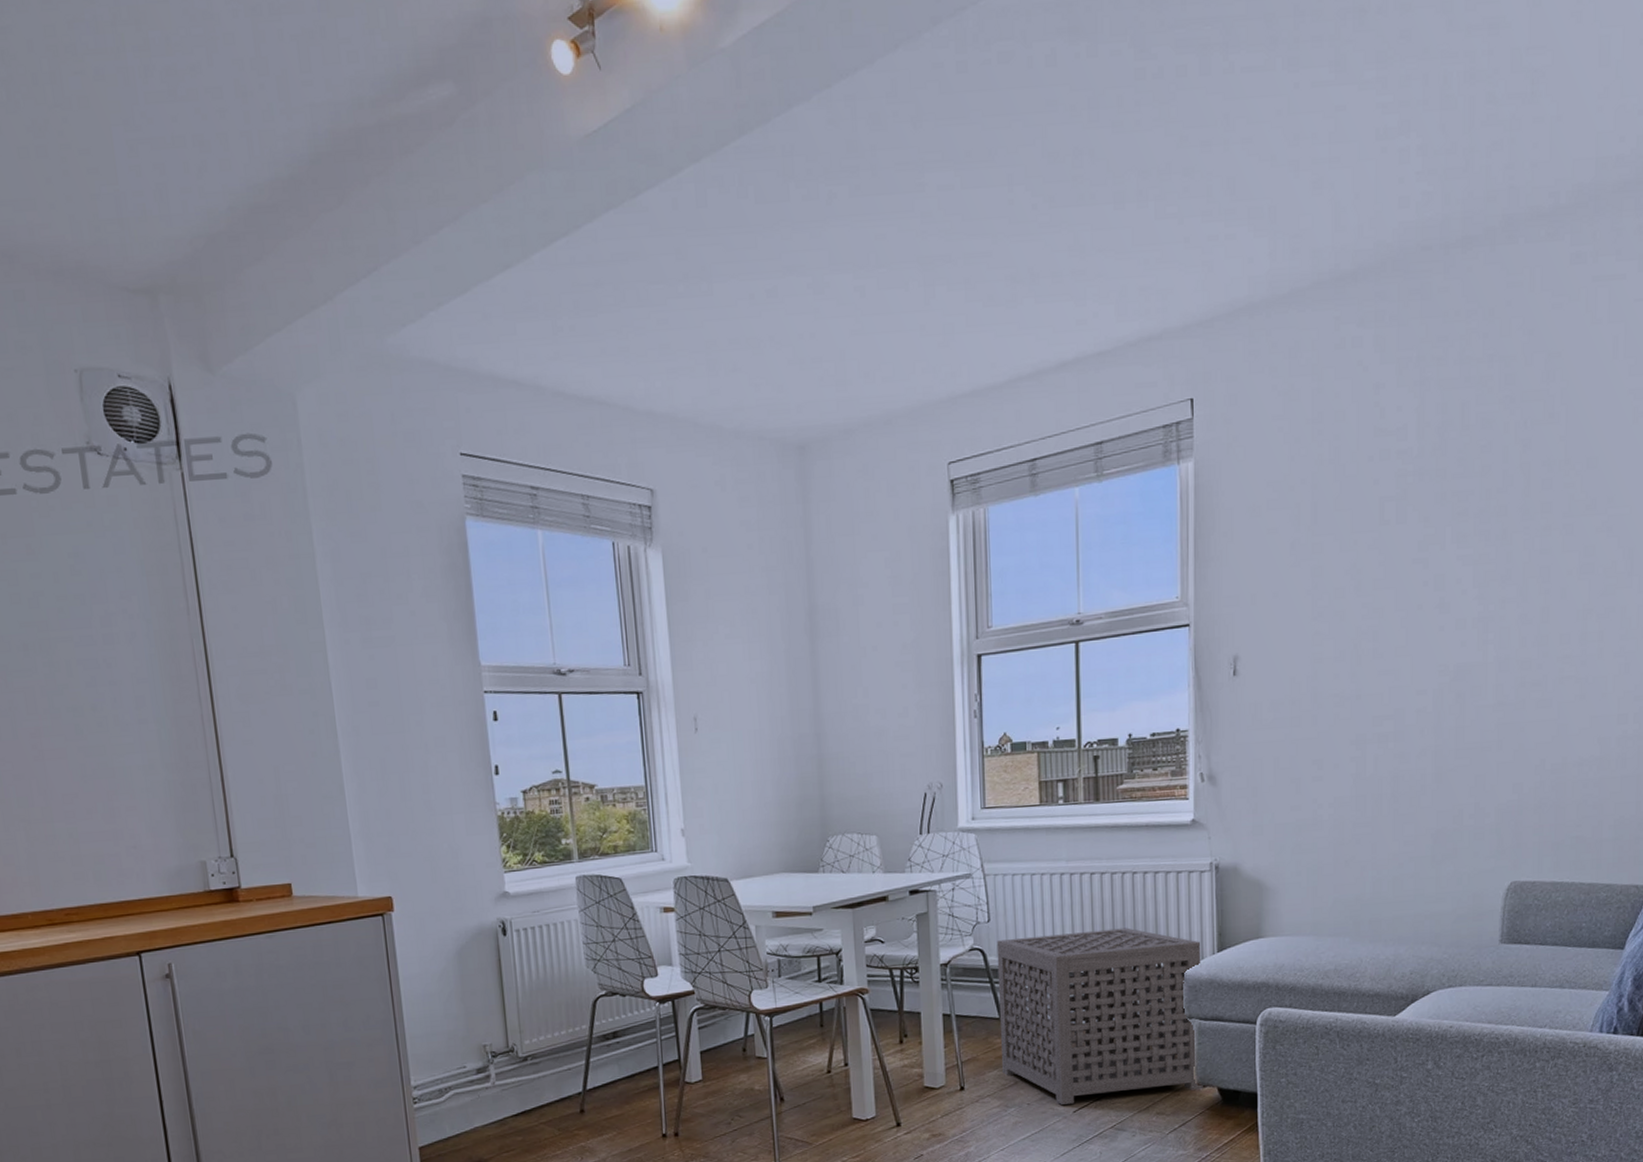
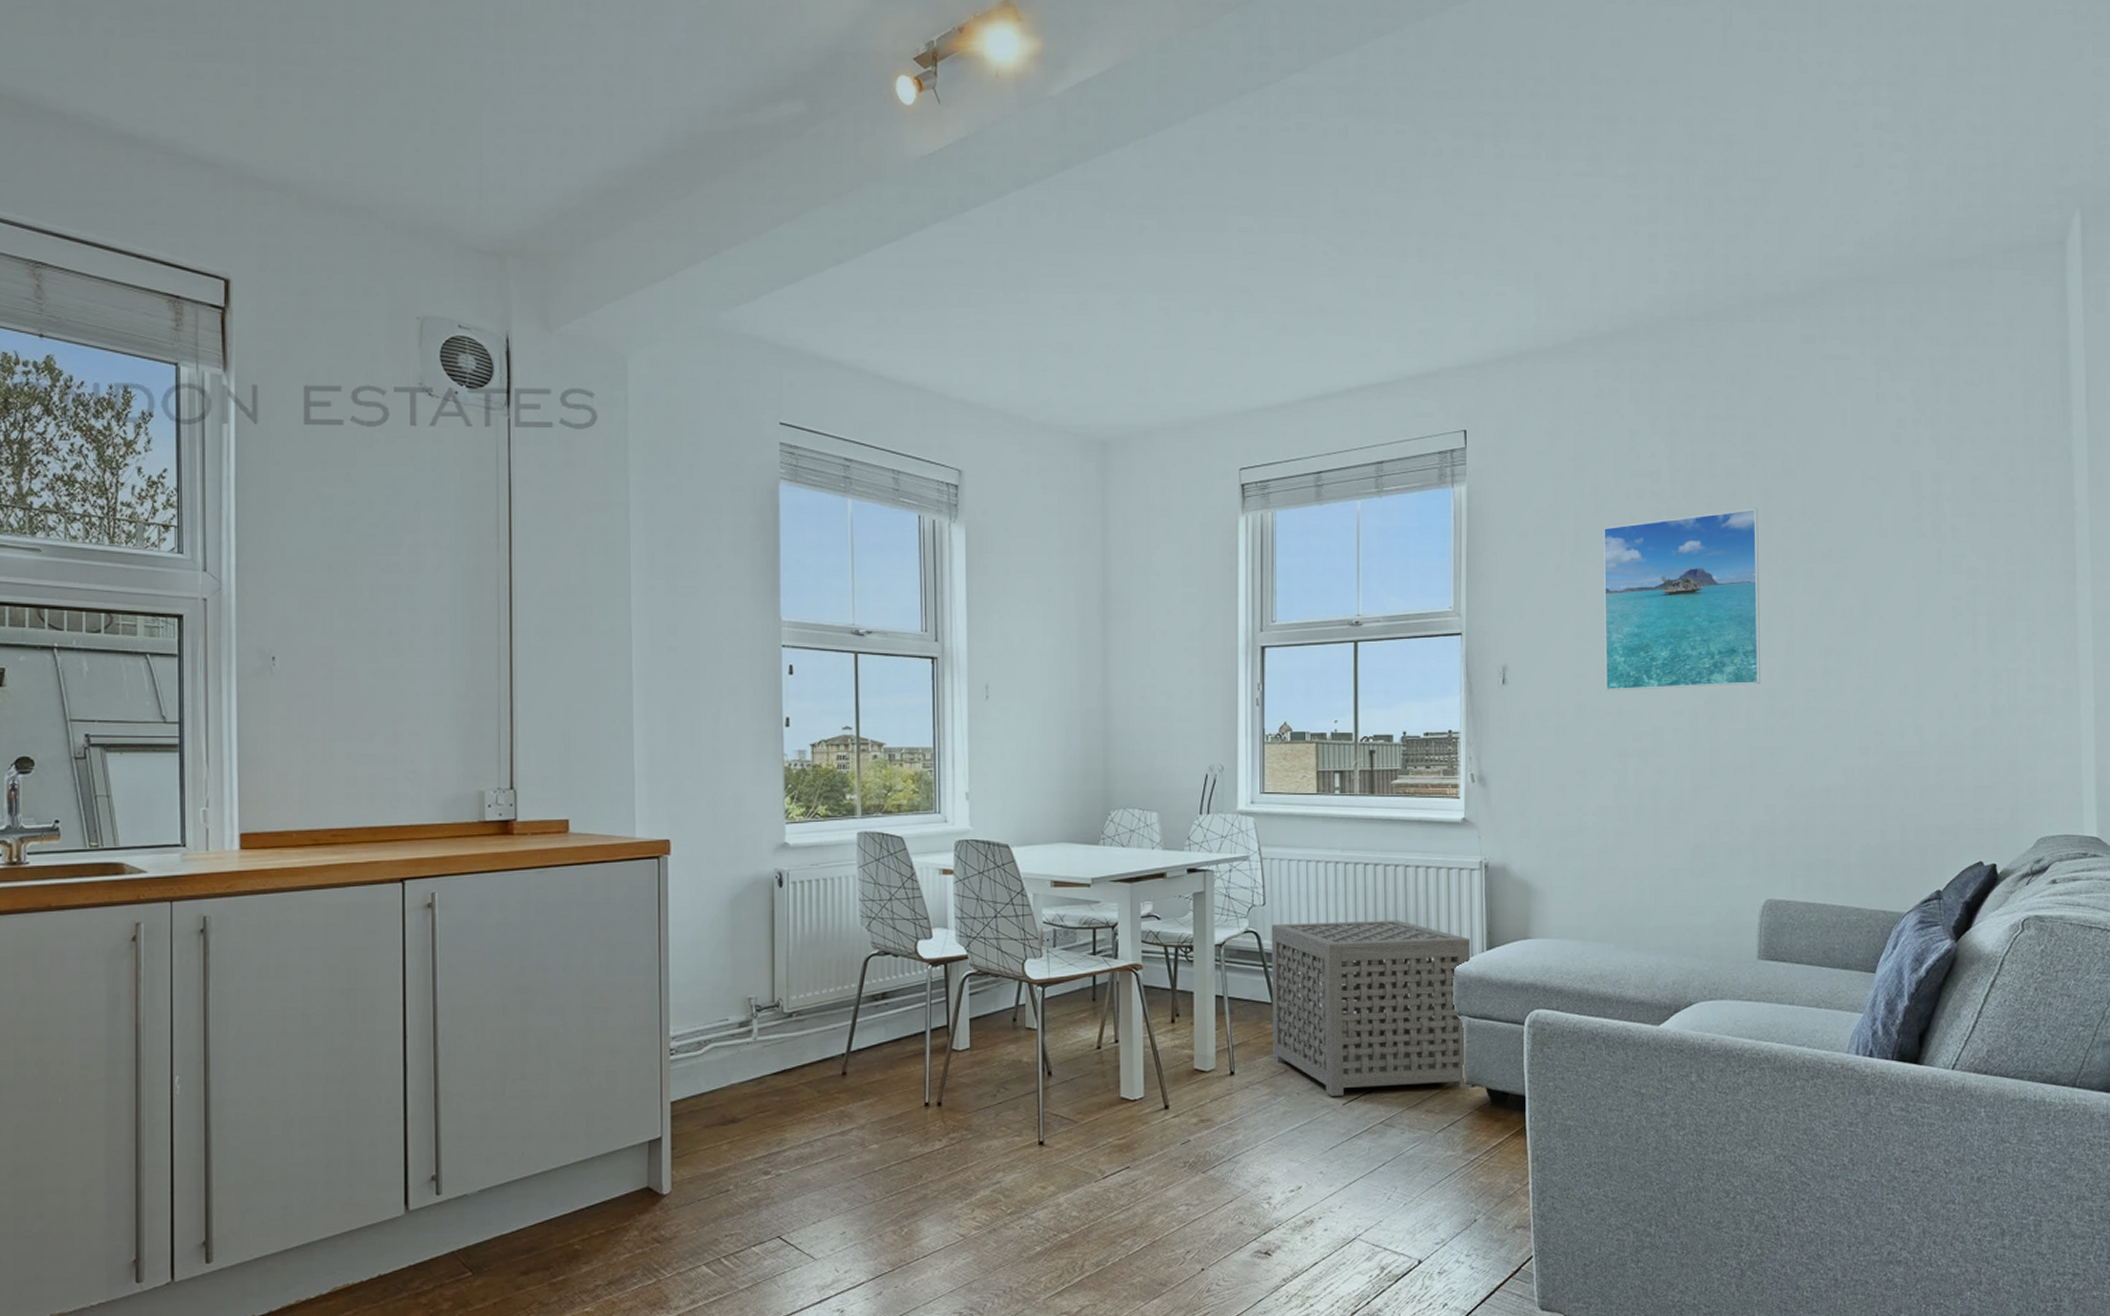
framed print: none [1342,460,1515,674] -> present [1603,508,1761,691]

